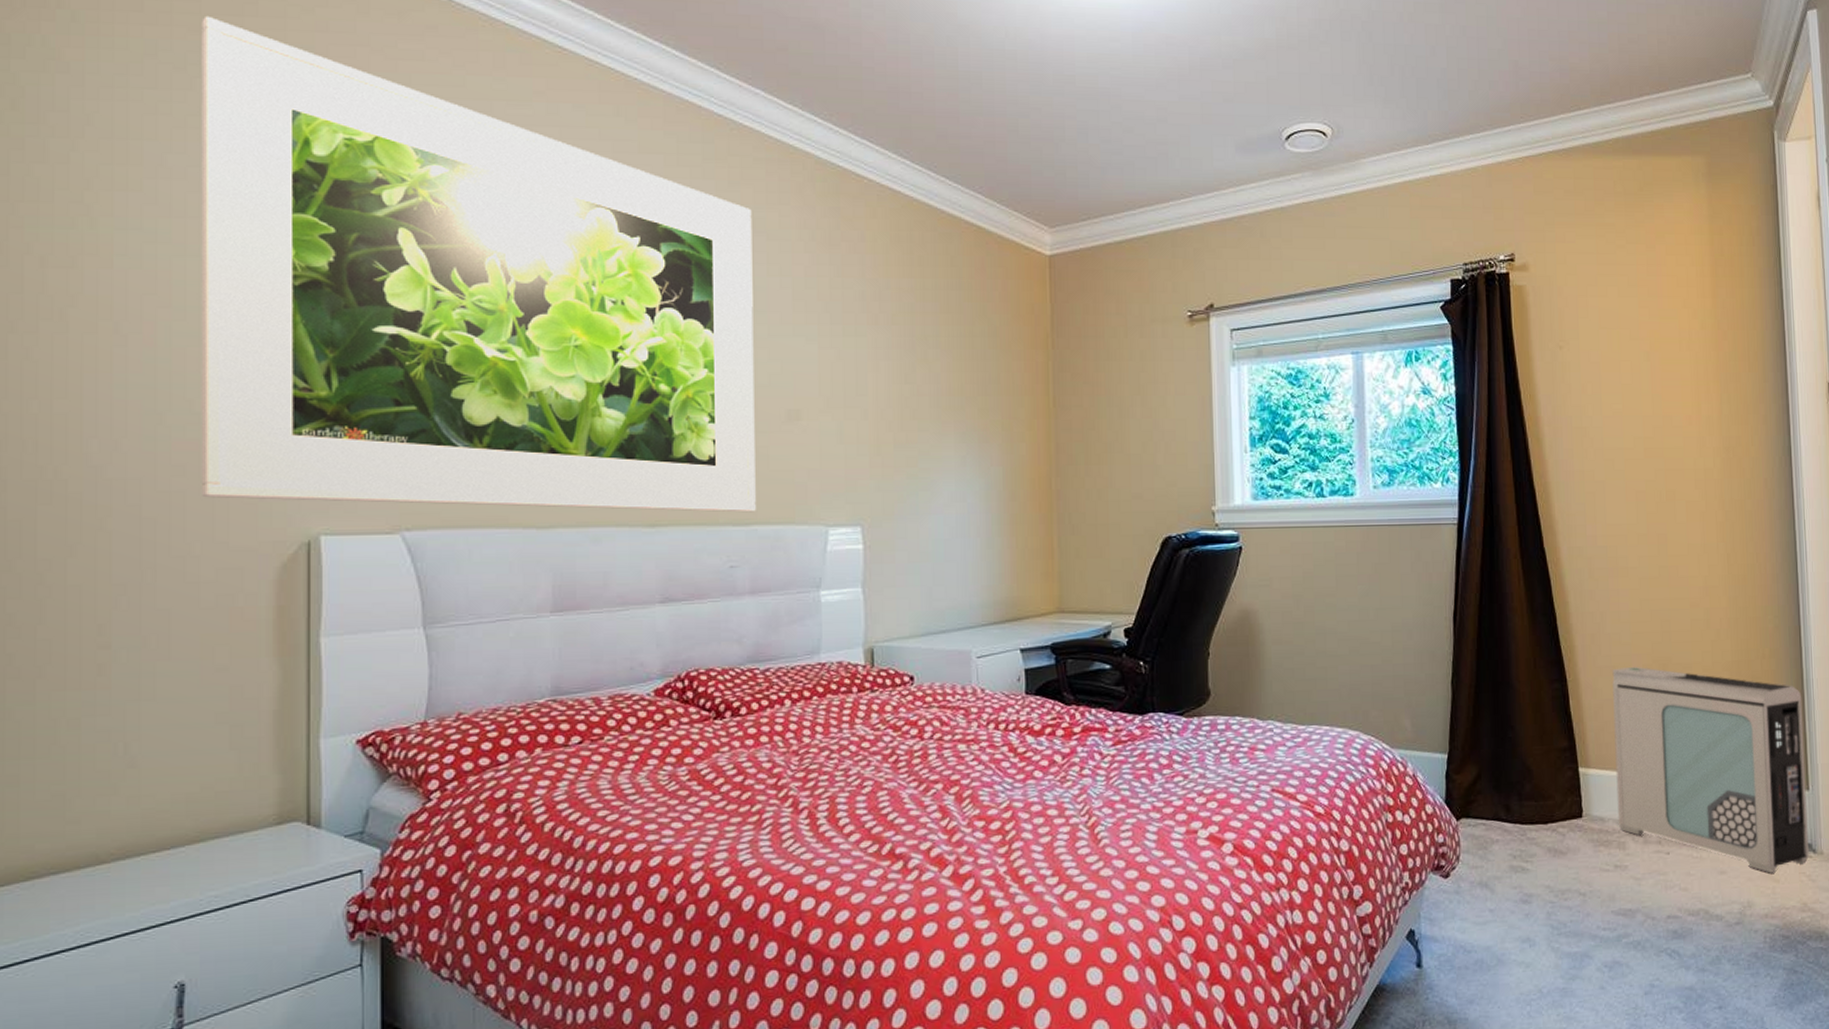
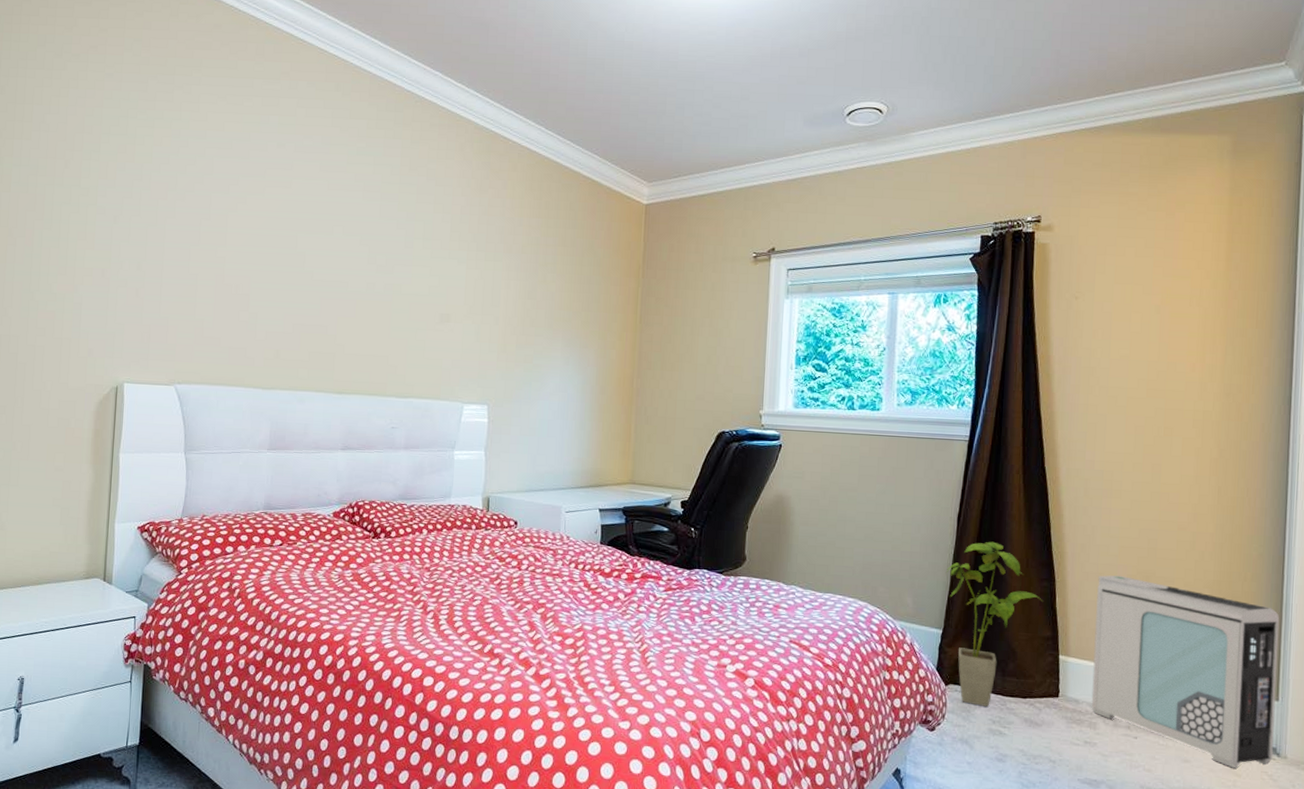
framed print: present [201,15,756,513] -> none [54,18,426,389]
house plant: none [1445,641,1556,840] -> present [945,541,1043,707]

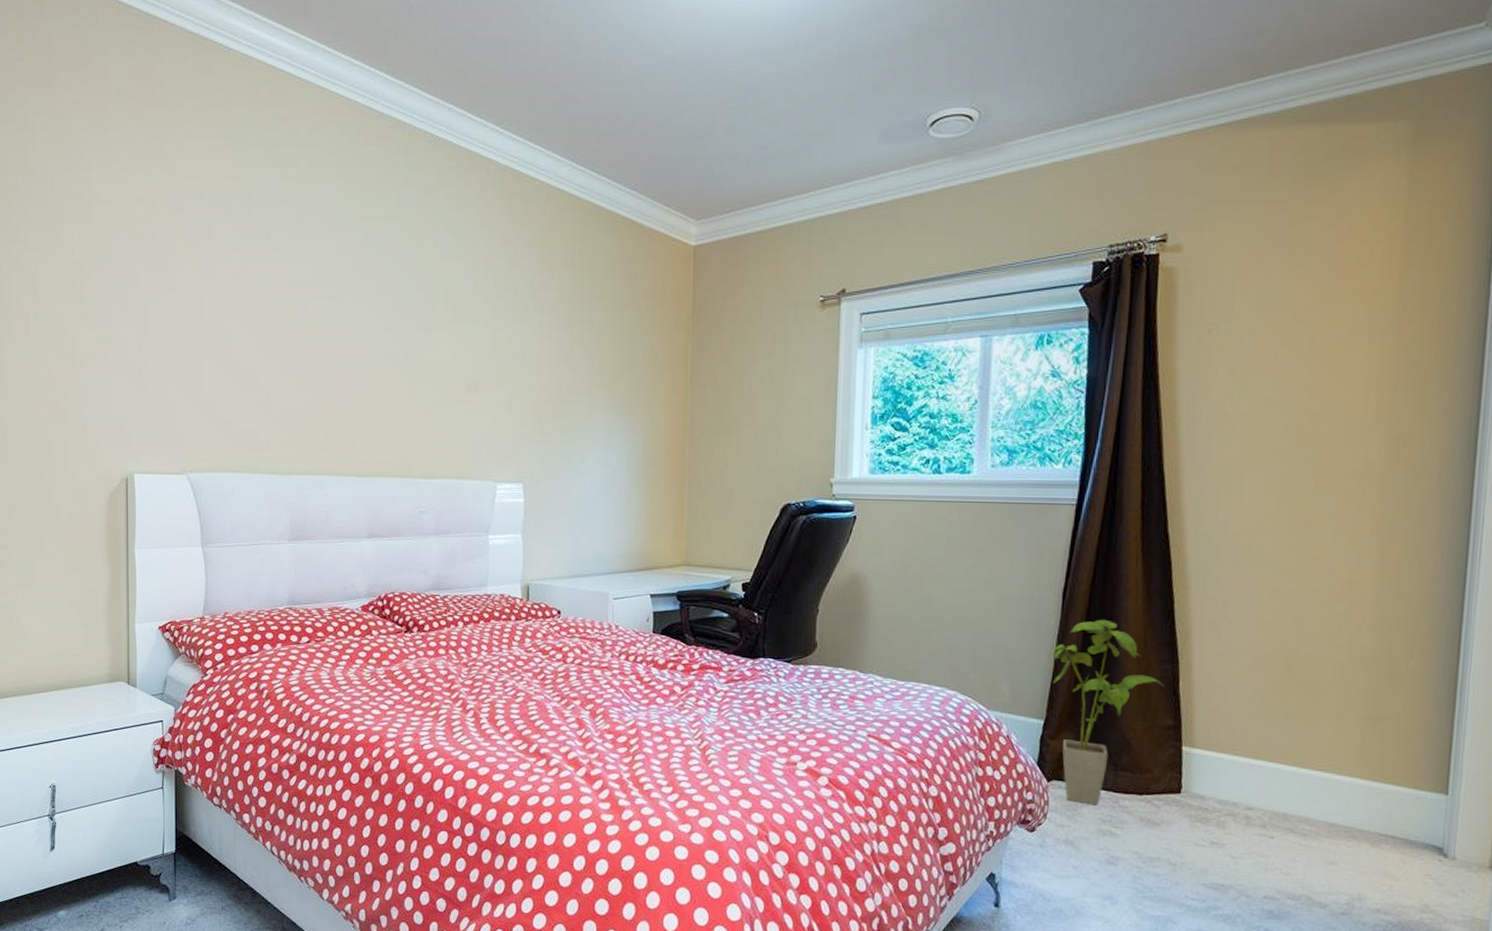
air purifier: present [1091,575,1280,768] -> none [1219,654,1453,871]

